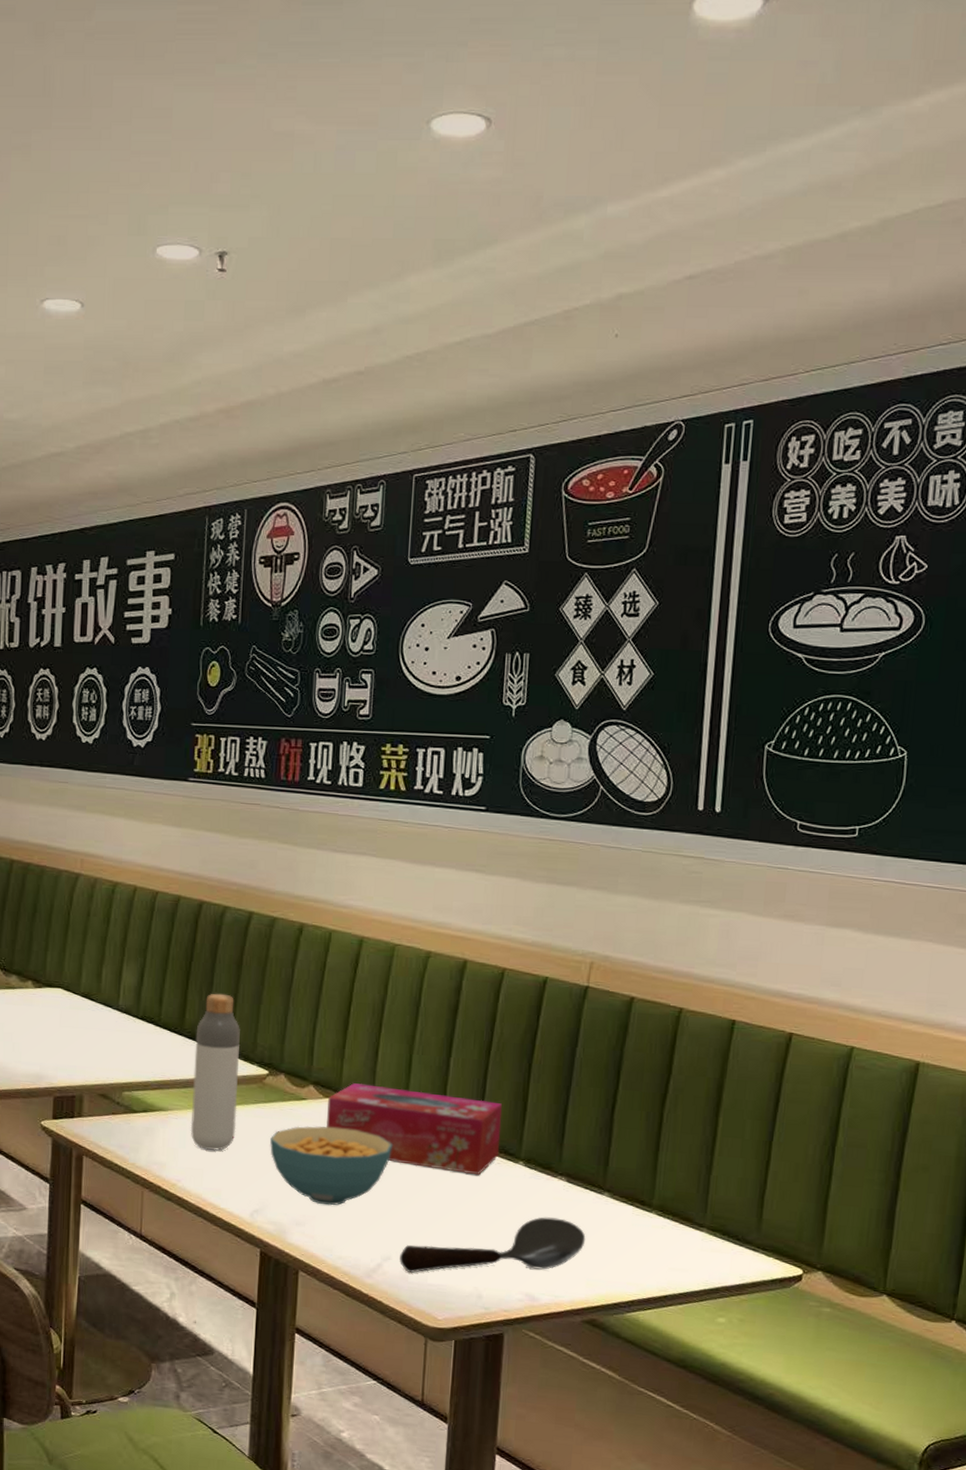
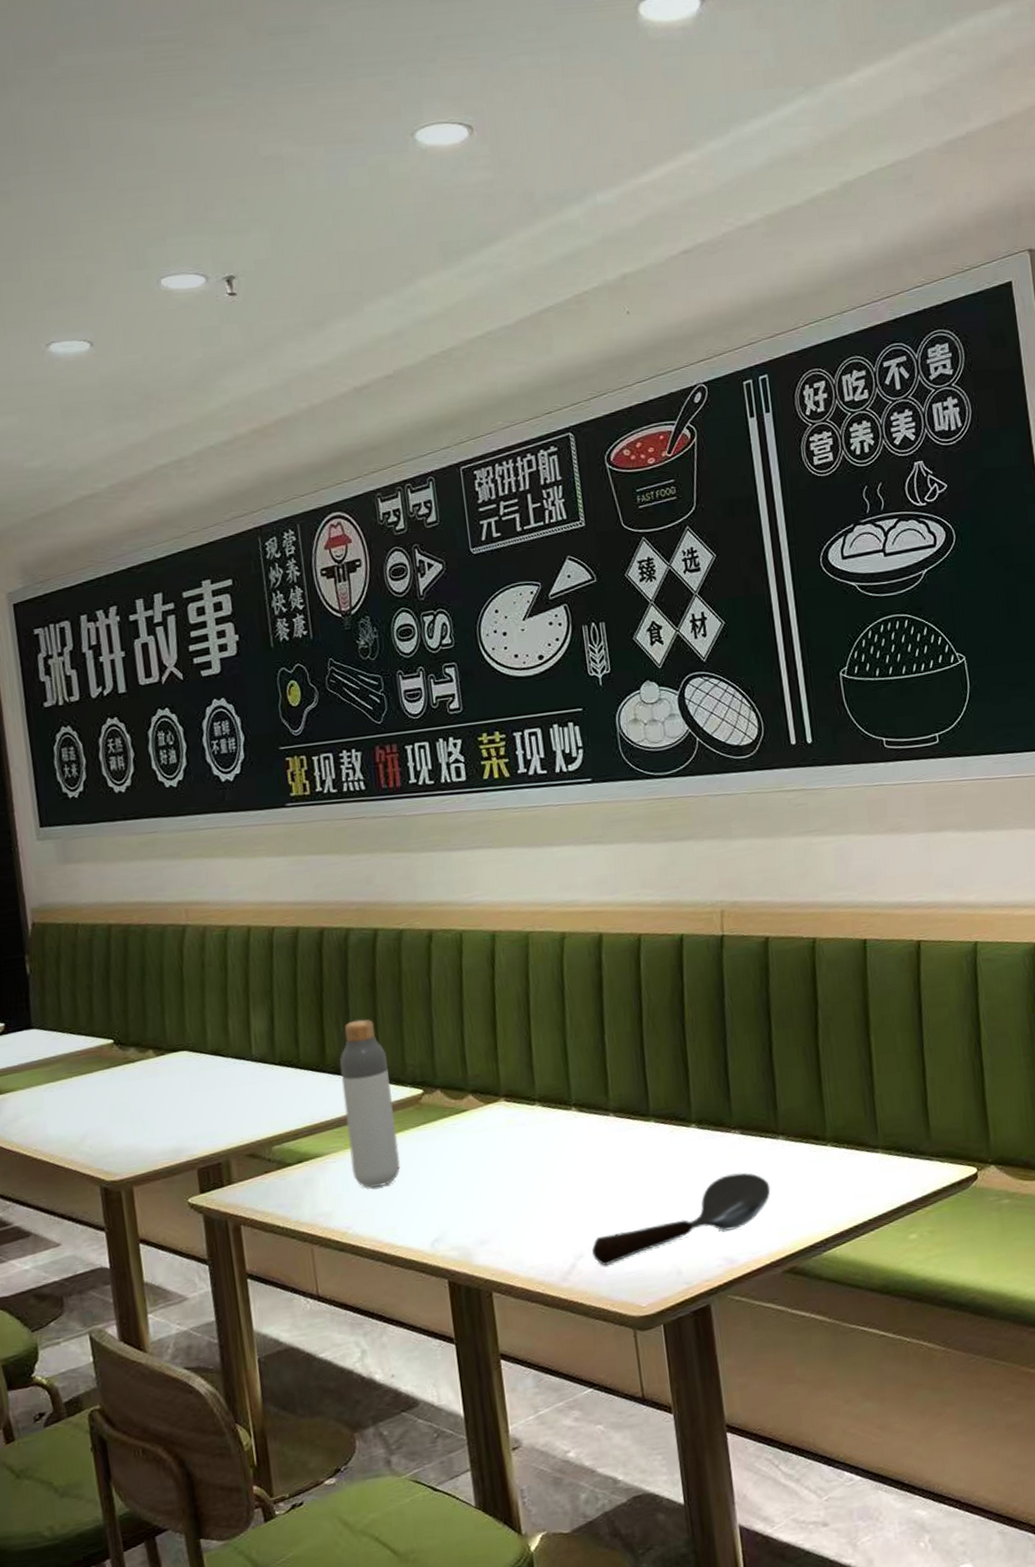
cereal bowl: present [270,1125,393,1206] -> none [438,1130,564,1218]
tissue box: present [327,1083,503,1176] -> none [489,1070,671,1155]

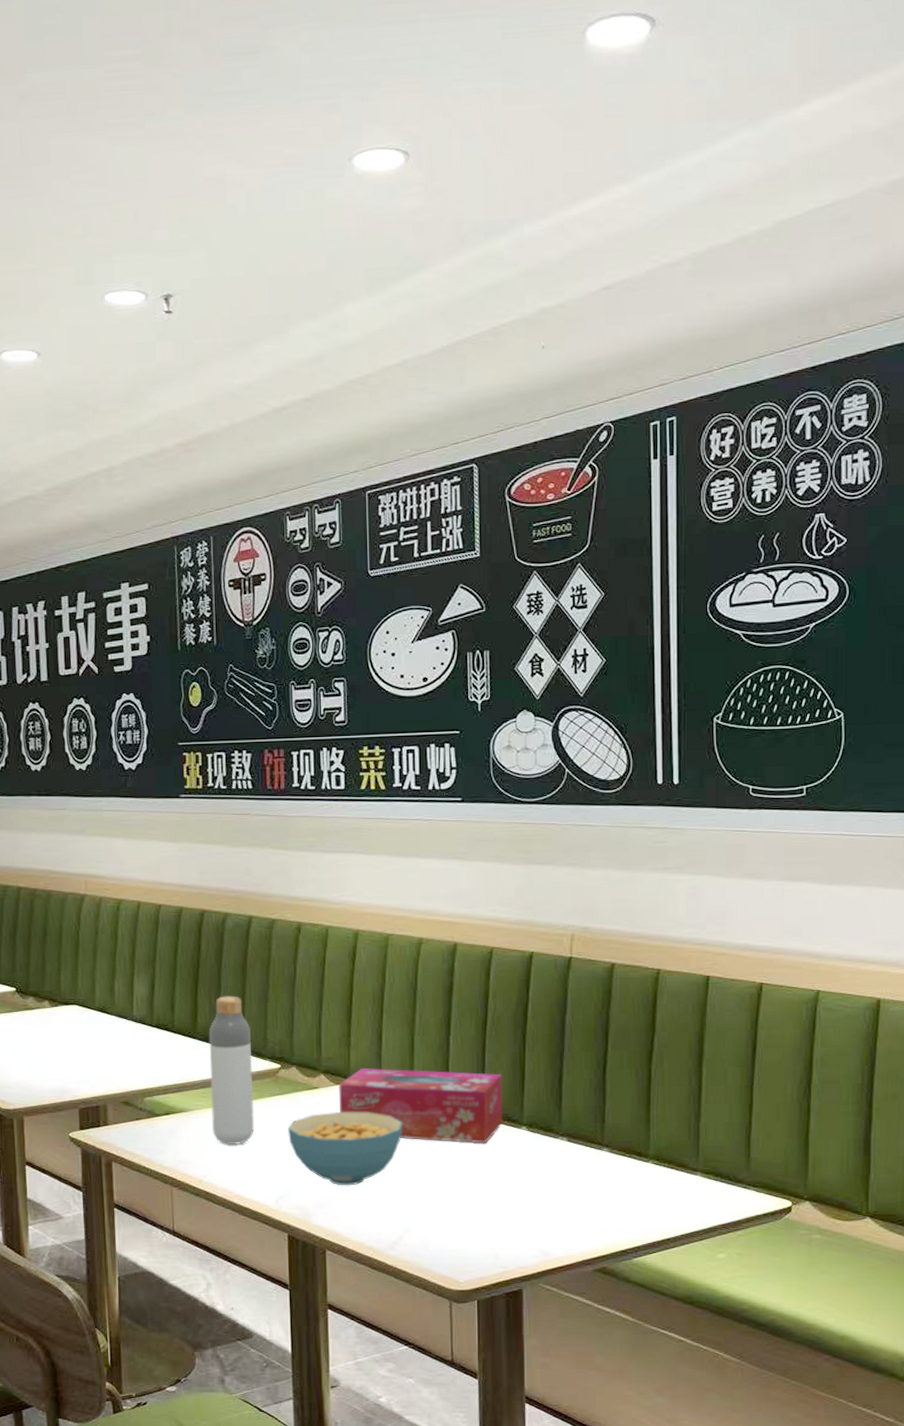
cereal bowl: none [438,1130,564,1218] -> present [288,1111,403,1186]
tissue box: none [489,1070,671,1155] -> present [339,1068,503,1144]
spoon: present [592,1172,771,1266] -> none [419,1176,590,1242]

